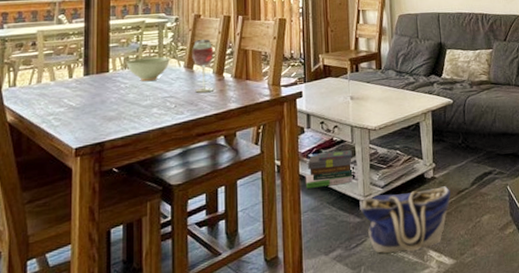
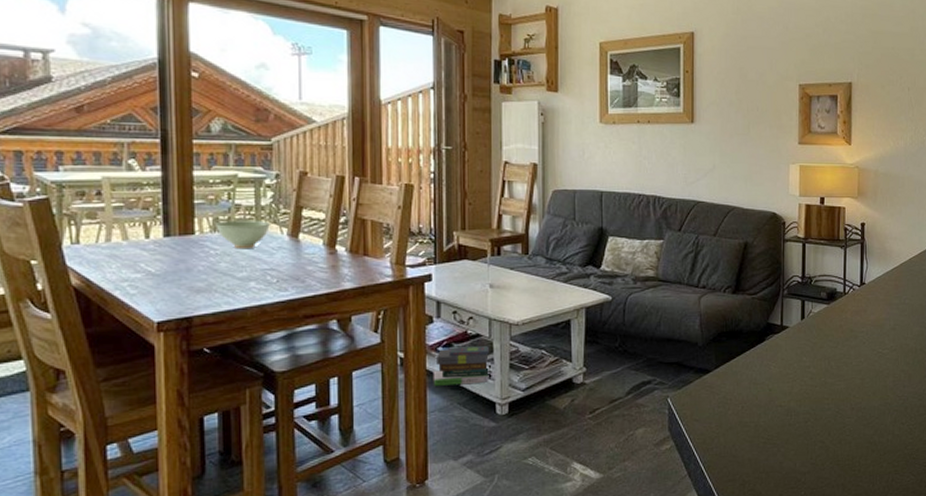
wineglass: present [192,39,214,93] -> none [297,203,324,267]
tote bag: present [360,186,451,253] -> none [495,394,602,462]

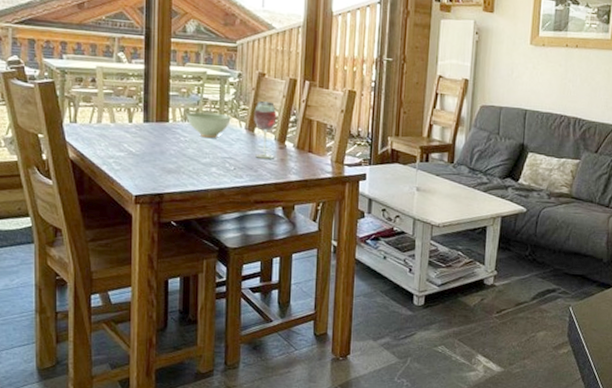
wineglass: none [297,203,324,267] -> present [254,101,277,159]
books: present [432,346,491,386] -> none [360,241,412,276]

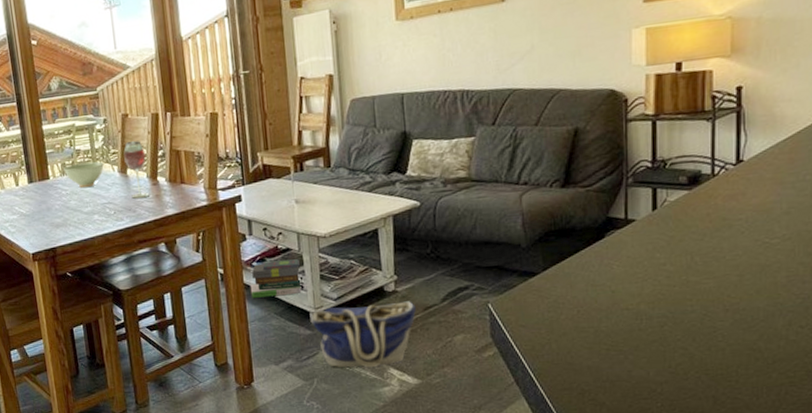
books: none [360,241,412,276] -> present [250,259,303,298]
tote bag: none [413,293,509,353] -> present [310,301,416,368]

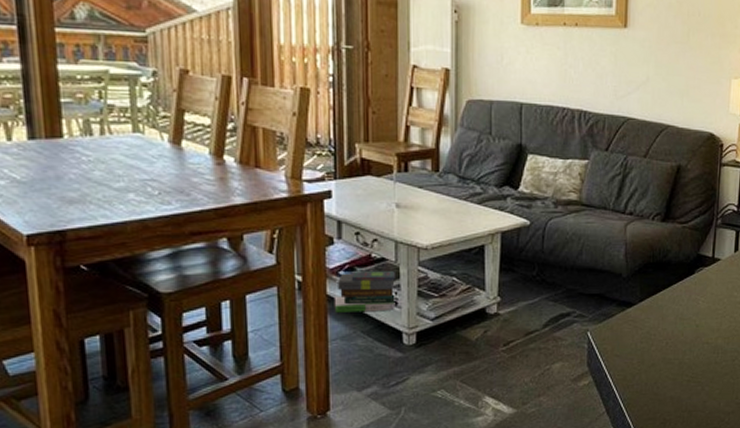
bowl: present [63,161,104,188] -> none [86,122,148,155]
wineglass: present [123,141,149,199] -> none [178,106,210,179]
tote bag: present [310,301,416,368] -> none [402,325,517,396]

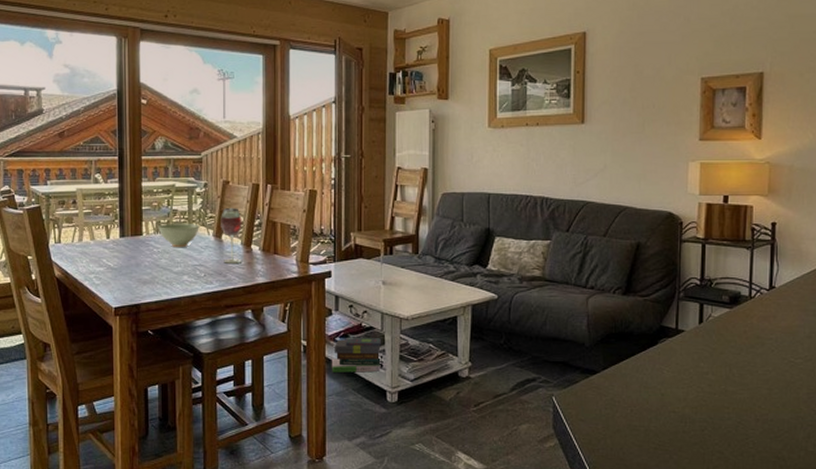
bowl: none [86,122,148,155] -> present [158,223,199,247]
wineglass: none [178,106,210,179] -> present [221,208,242,263]

